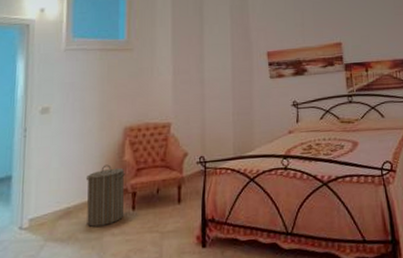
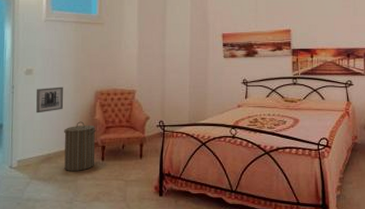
wall art: none [53,125,87,159] -> present [36,87,64,114]

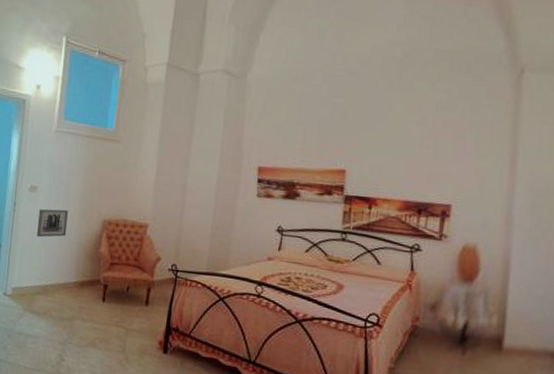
laundry hamper: present [63,121,96,171] -> none [61,252,100,310]

